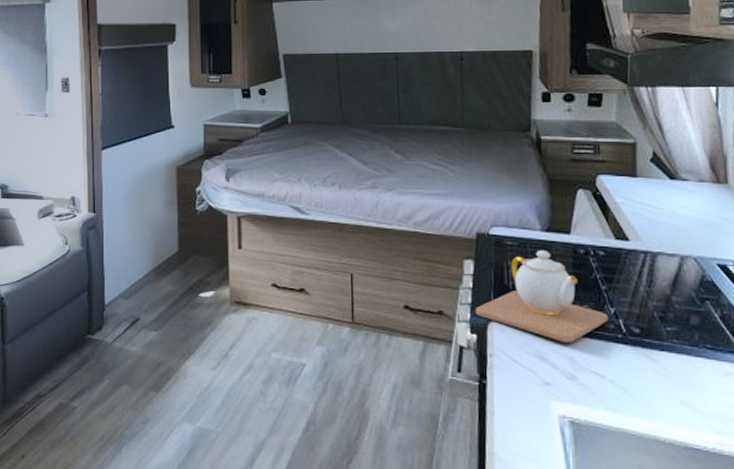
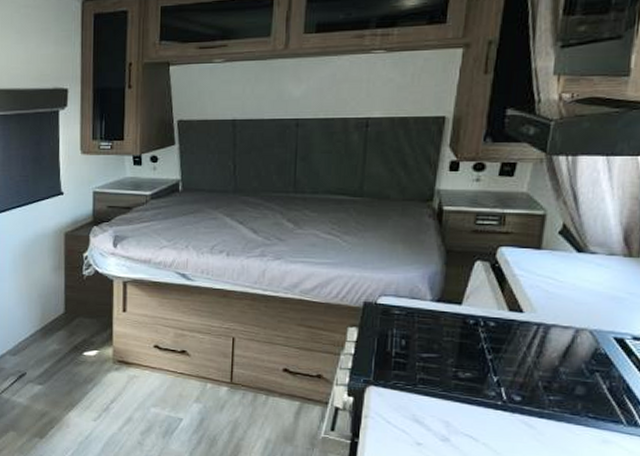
teapot: present [475,249,609,342] -> none [354,319,491,407]

